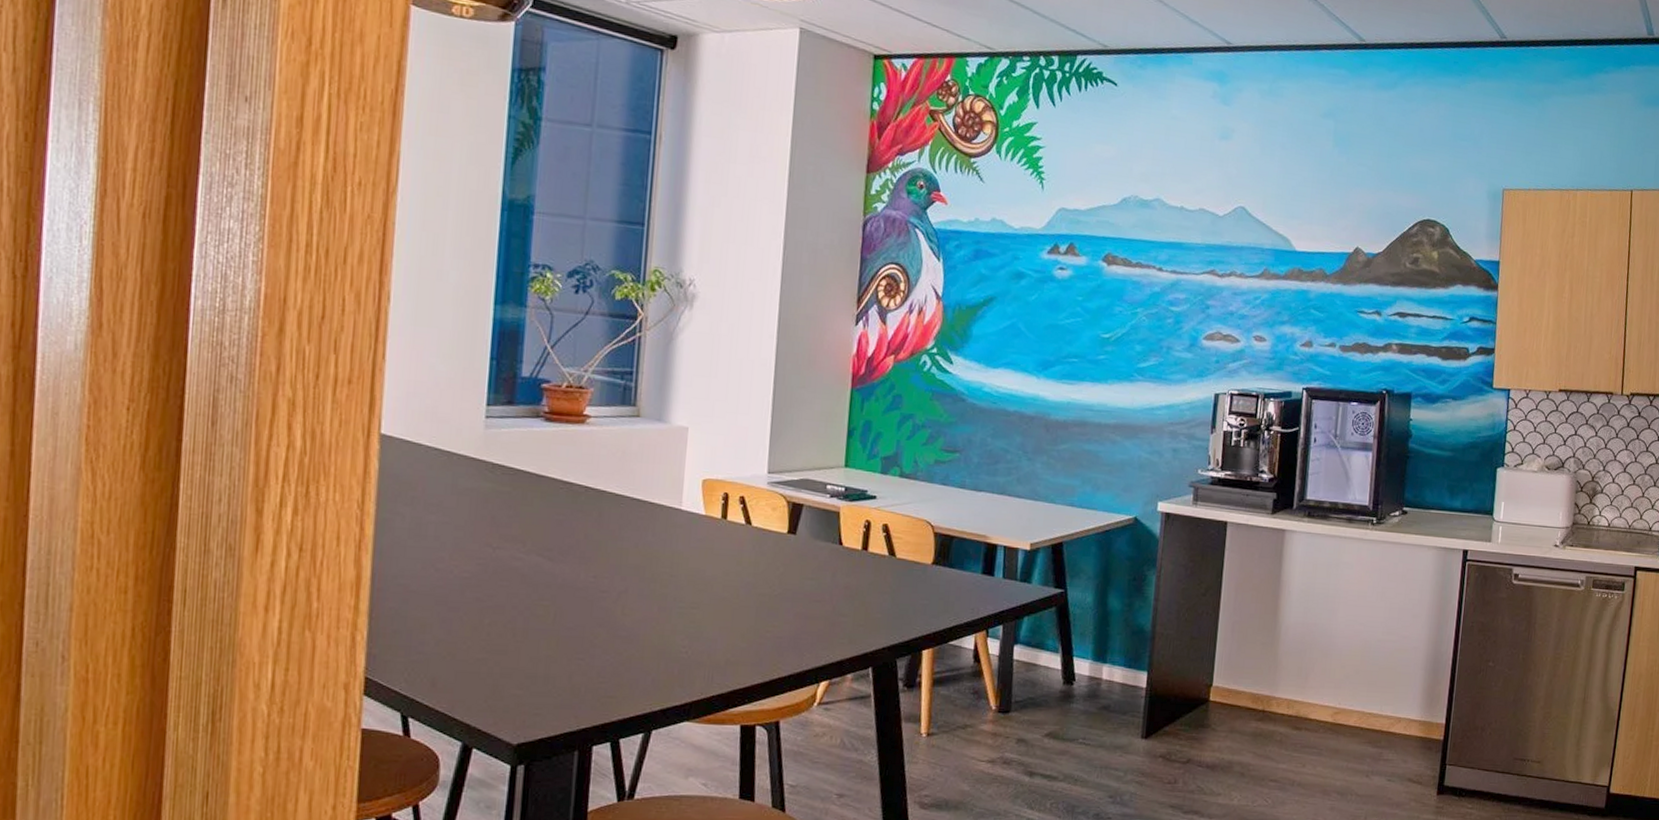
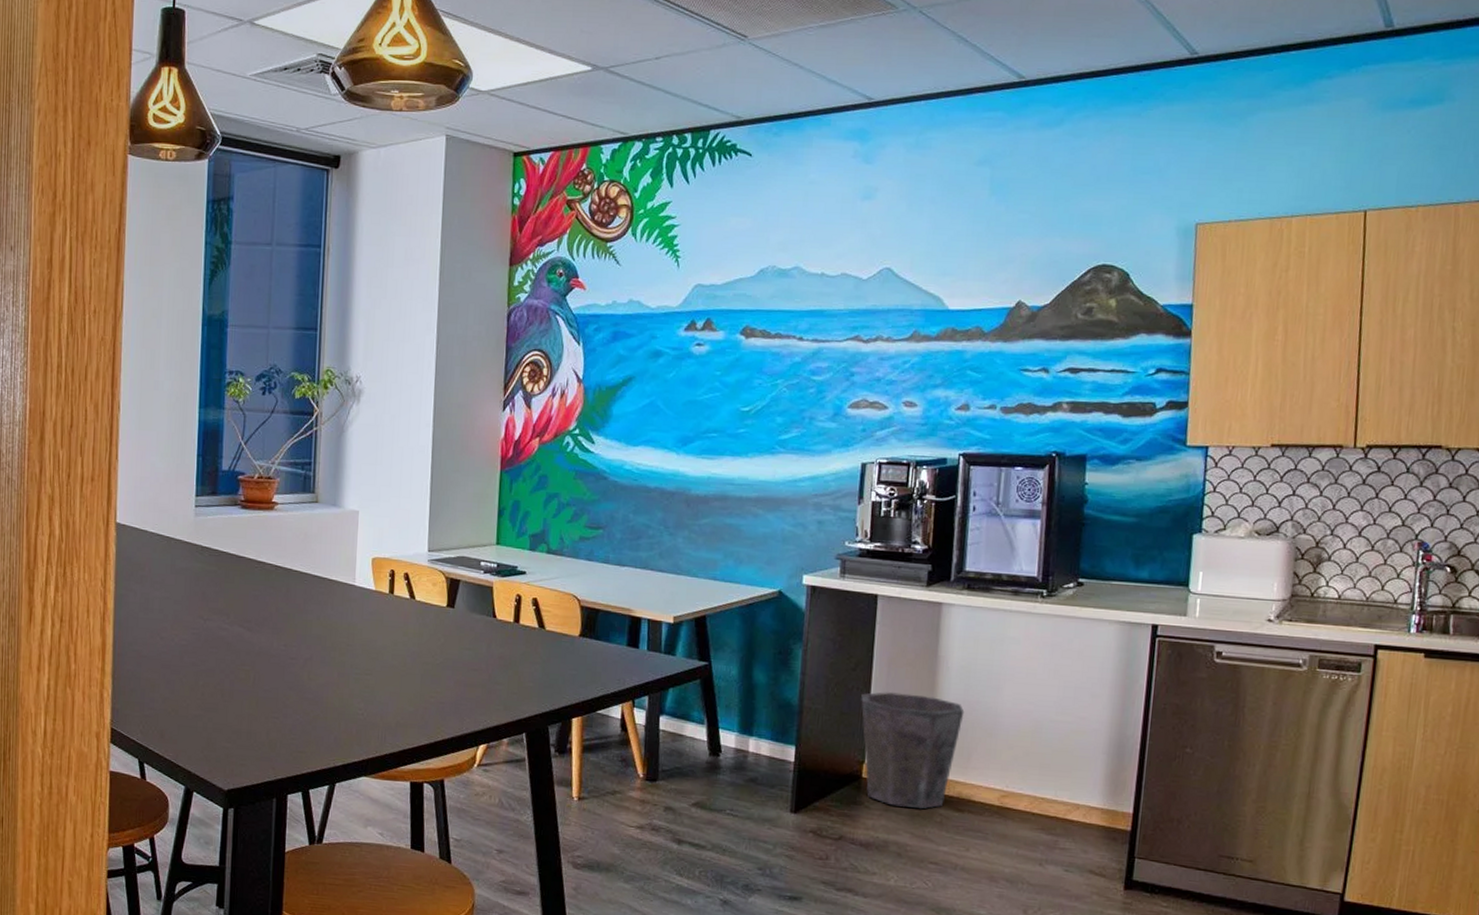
waste bin: none [1210,615,1304,729] -> present [861,691,965,809]

